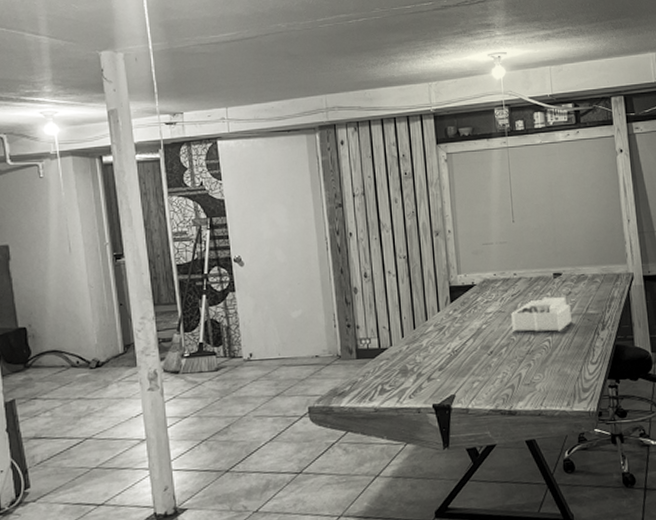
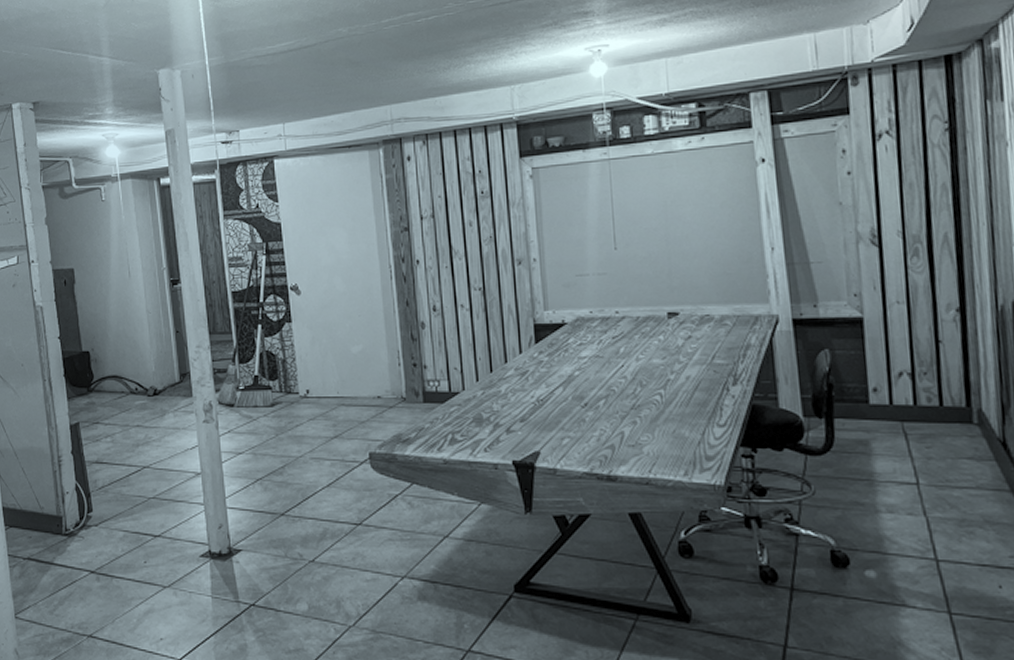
desk organizer: present [511,297,572,332] -> none [612,341,692,384]

